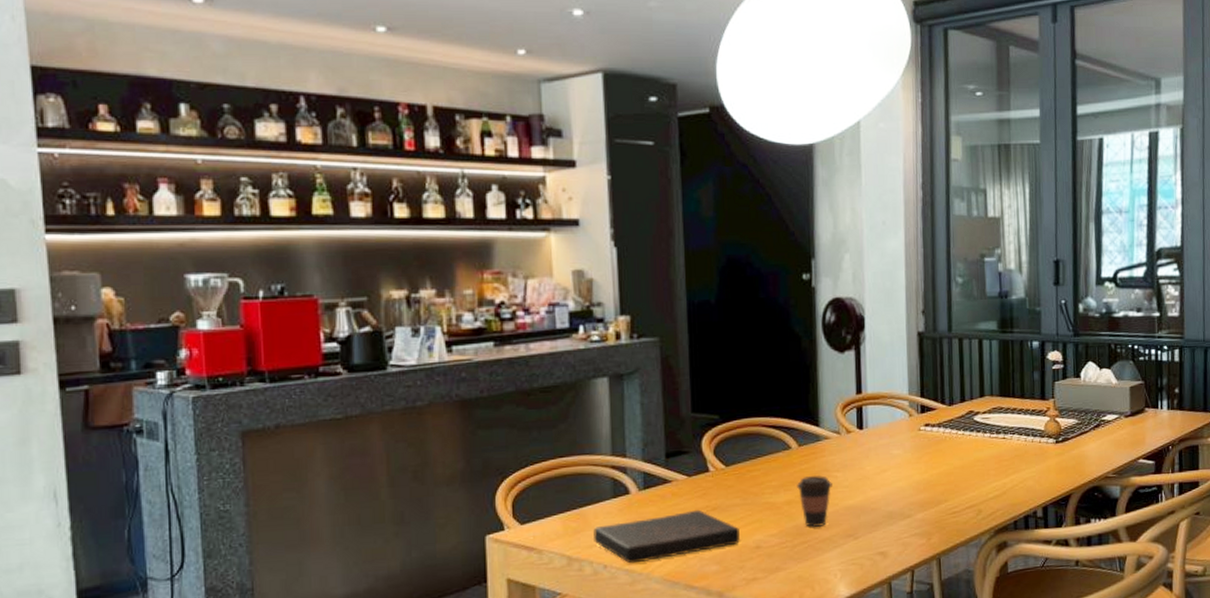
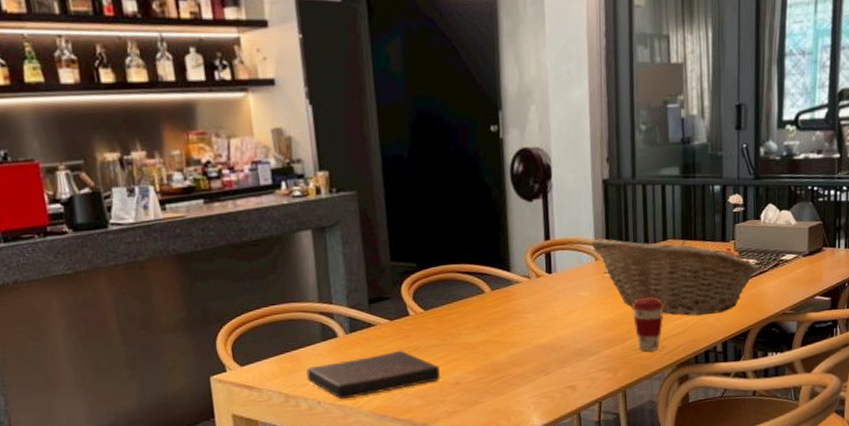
coffee cup: present [797,475,832,527] -> none [491,317,524,365]
fruit basket: none [905,393,1080,478] -> present [591,238,759,316]
coffee cup: none [947,456,982,516] -> present [632,297,665,352]

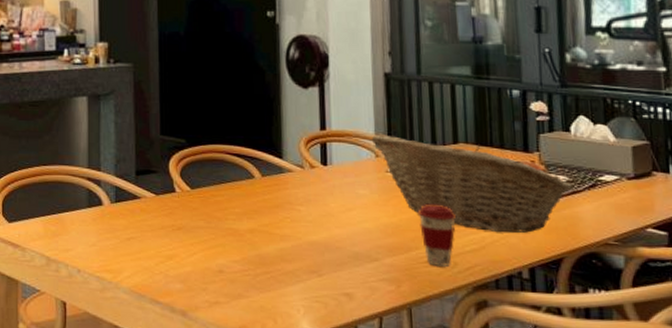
book: present [306,350,440,400] -> none [70,227,203,272]

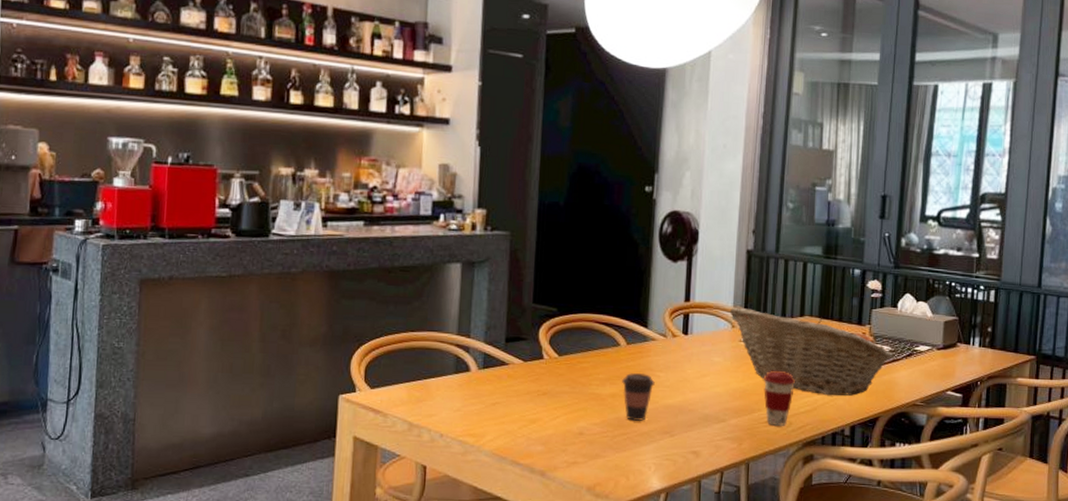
coffee cup: none [260,207,296,259] -> present [622,373,655,421]

